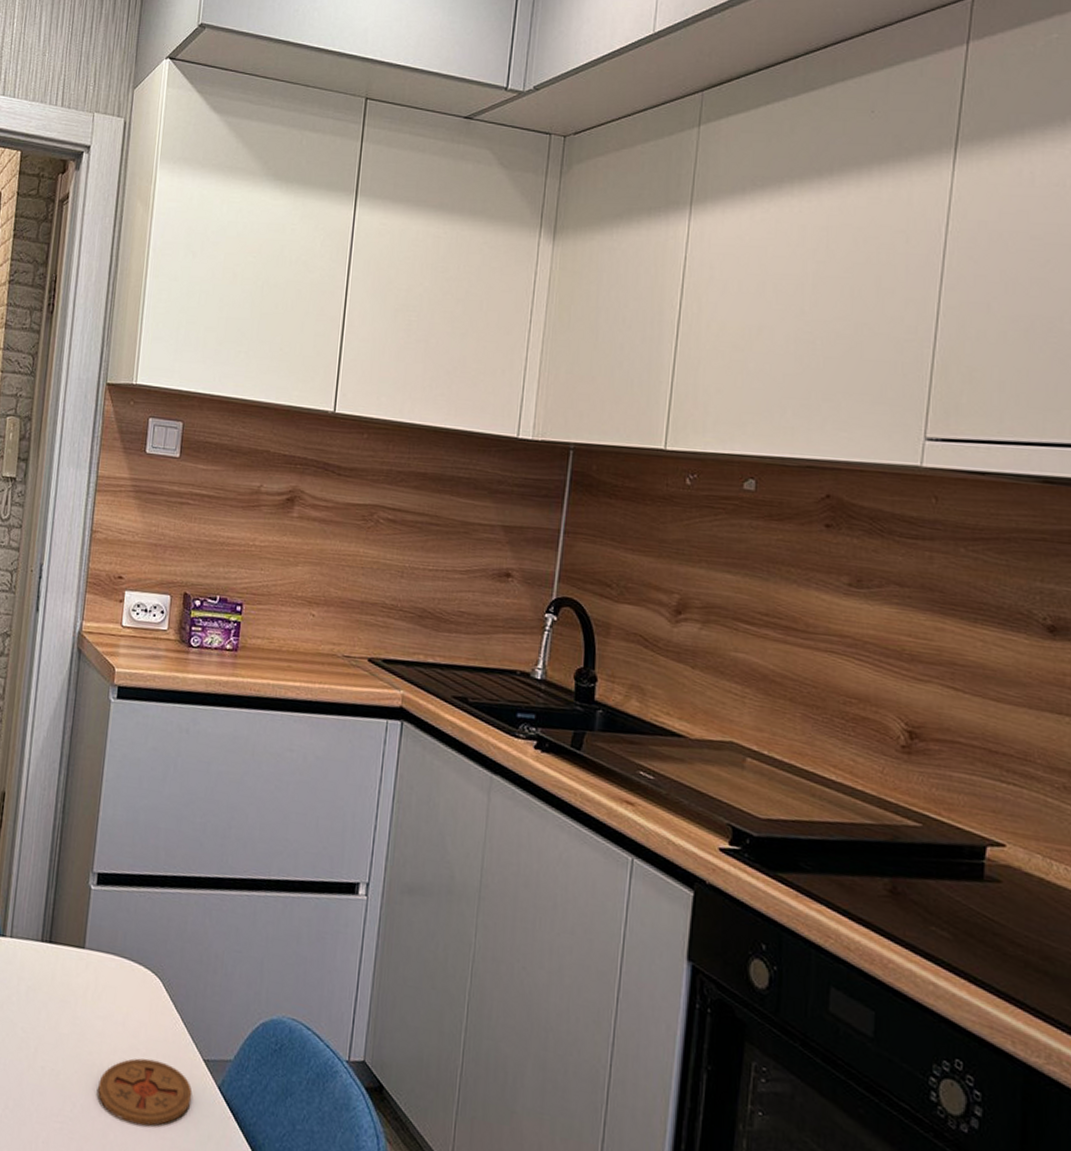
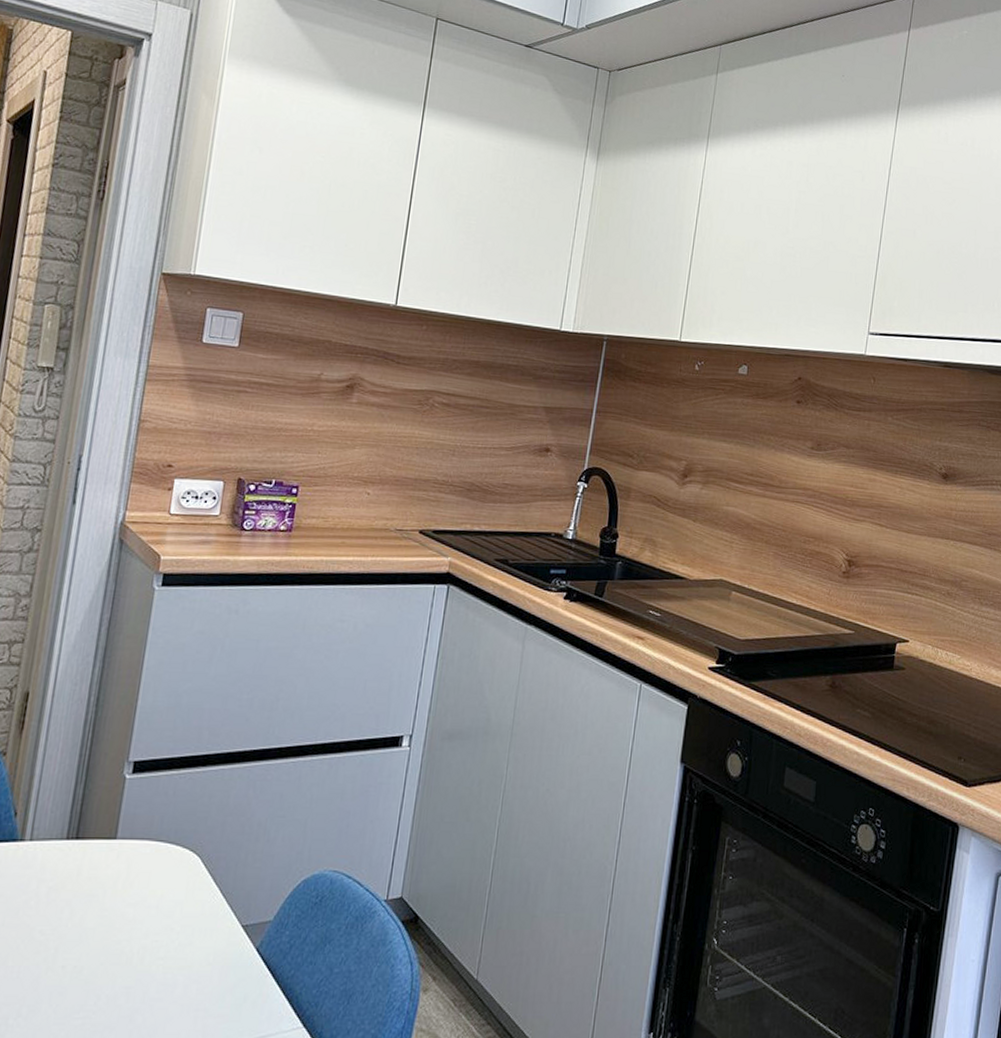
coaster: present [98,1058,193,1126] -> none [126,936,229,1002]

